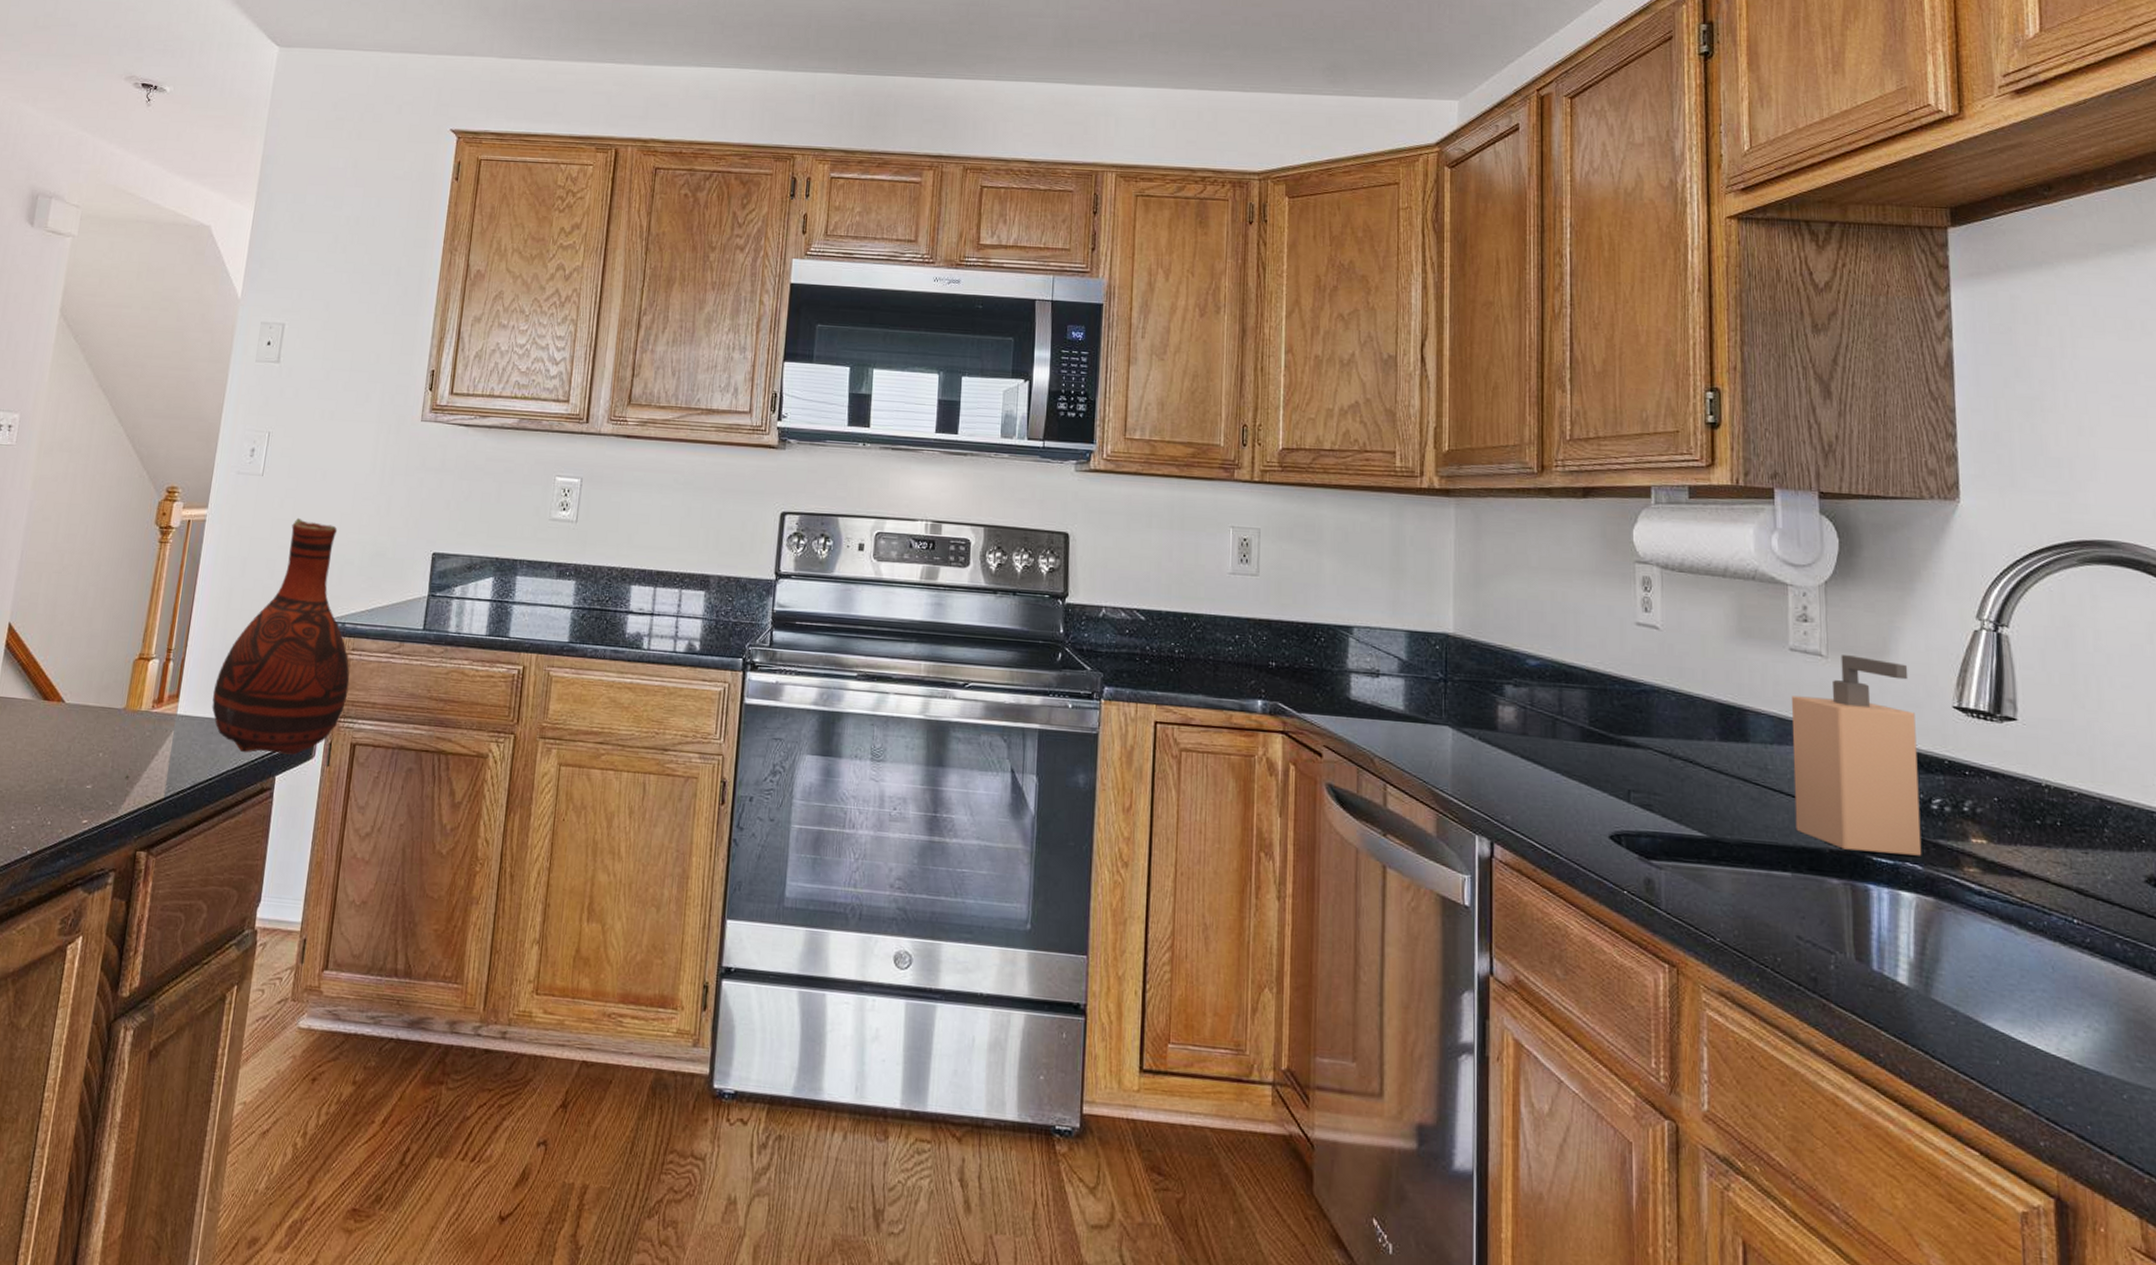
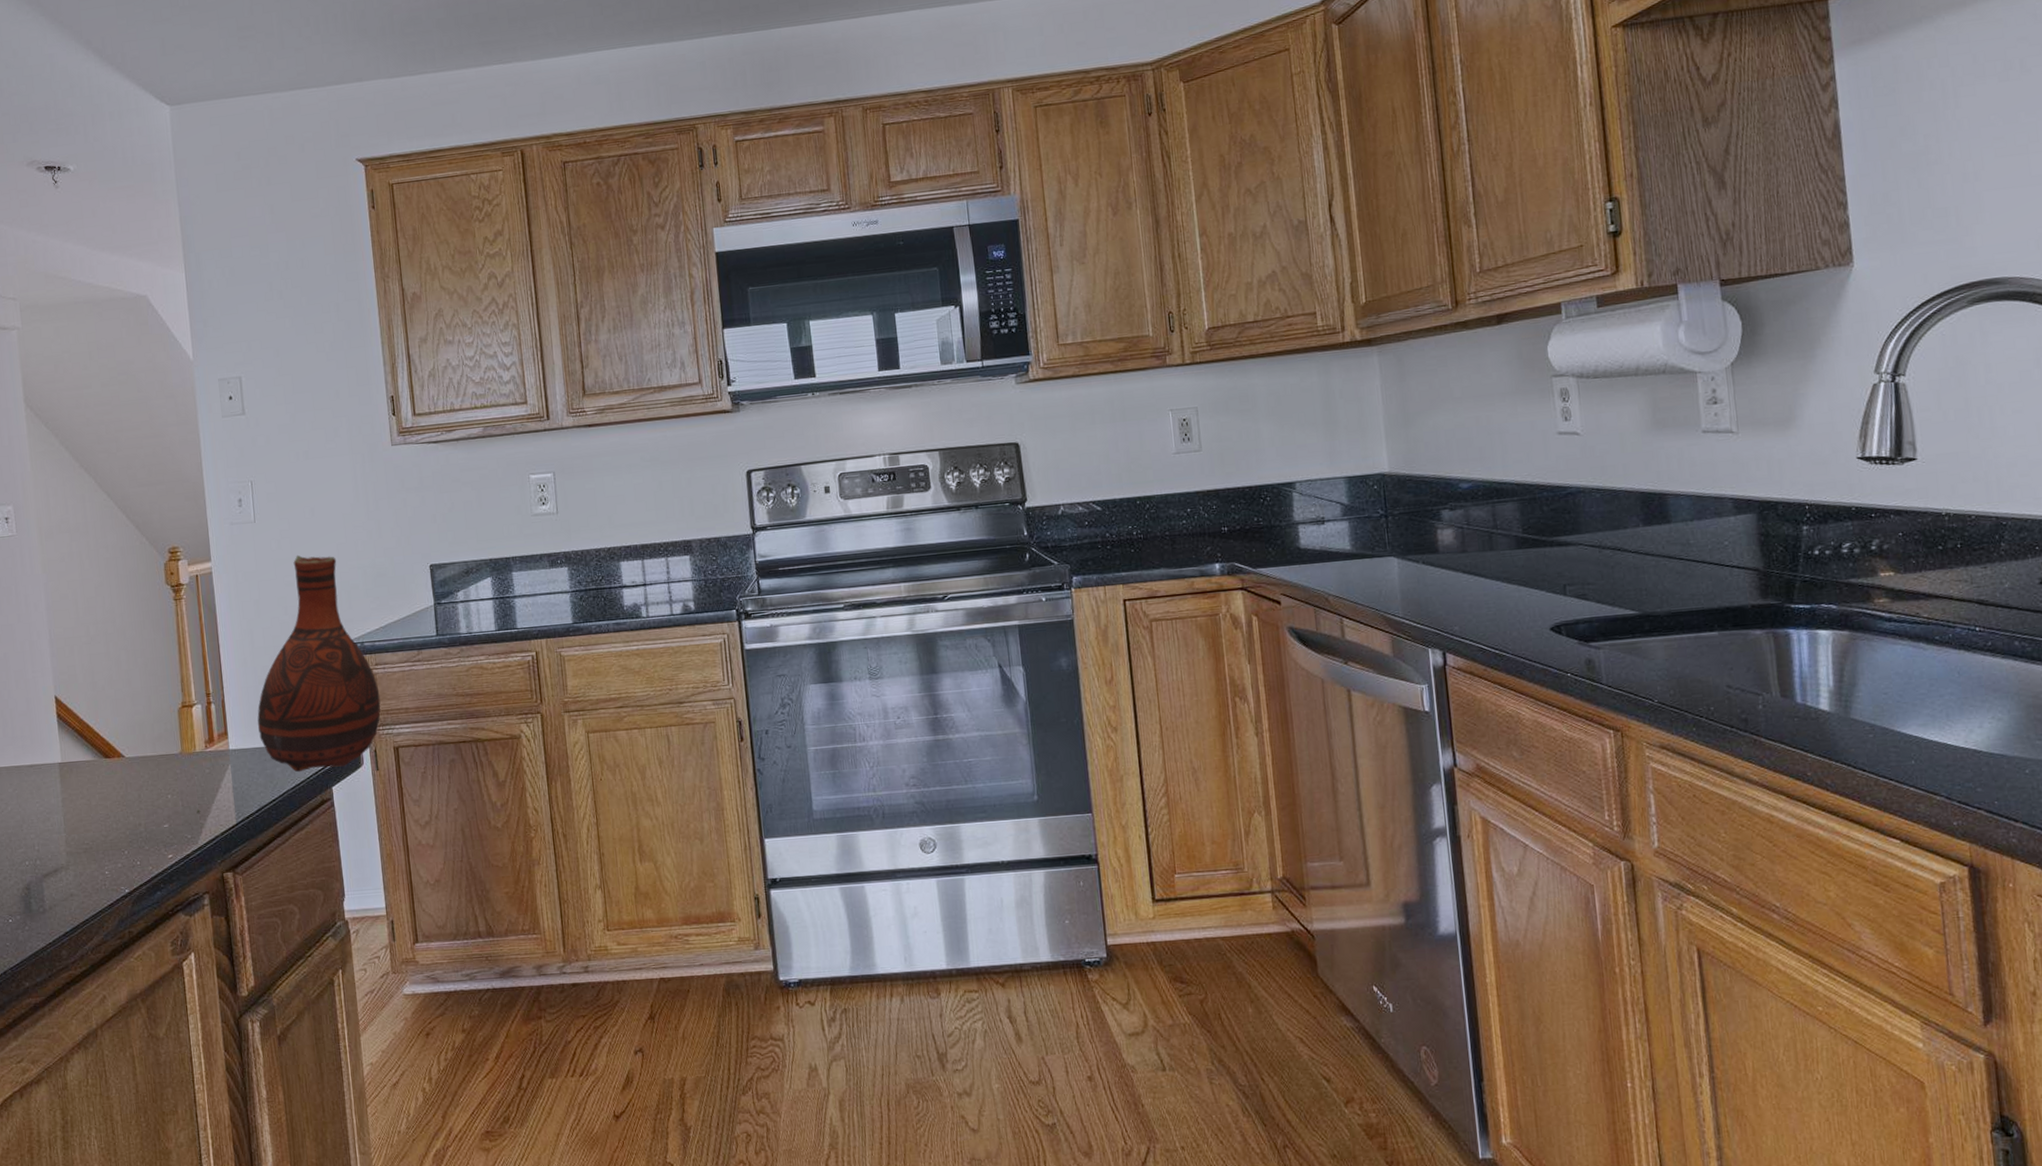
soap dispenser: present [1791,655,1922,856] -> none [1707,426,1836,603]

